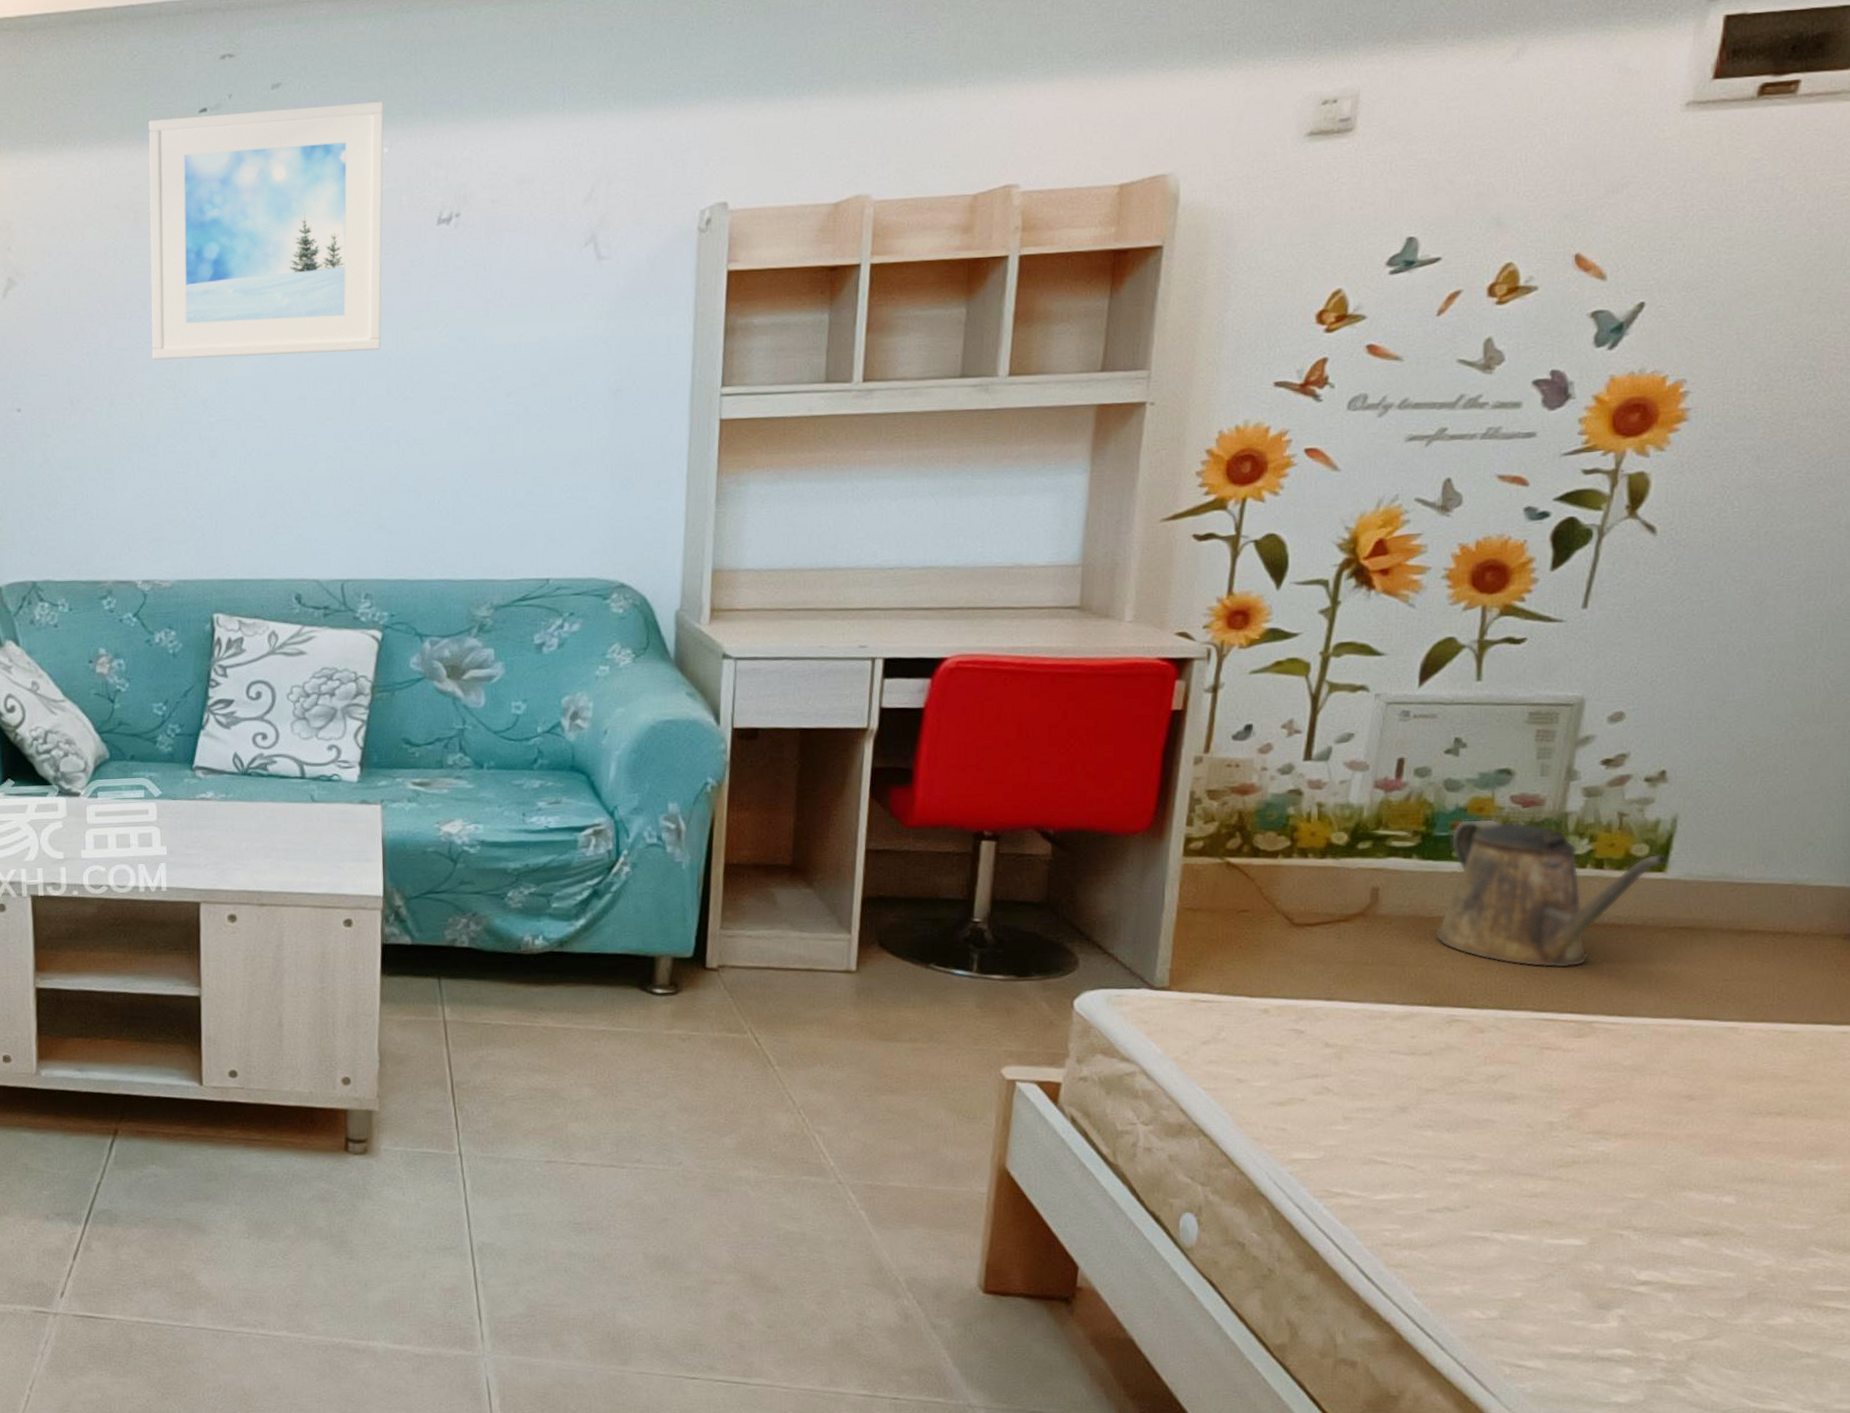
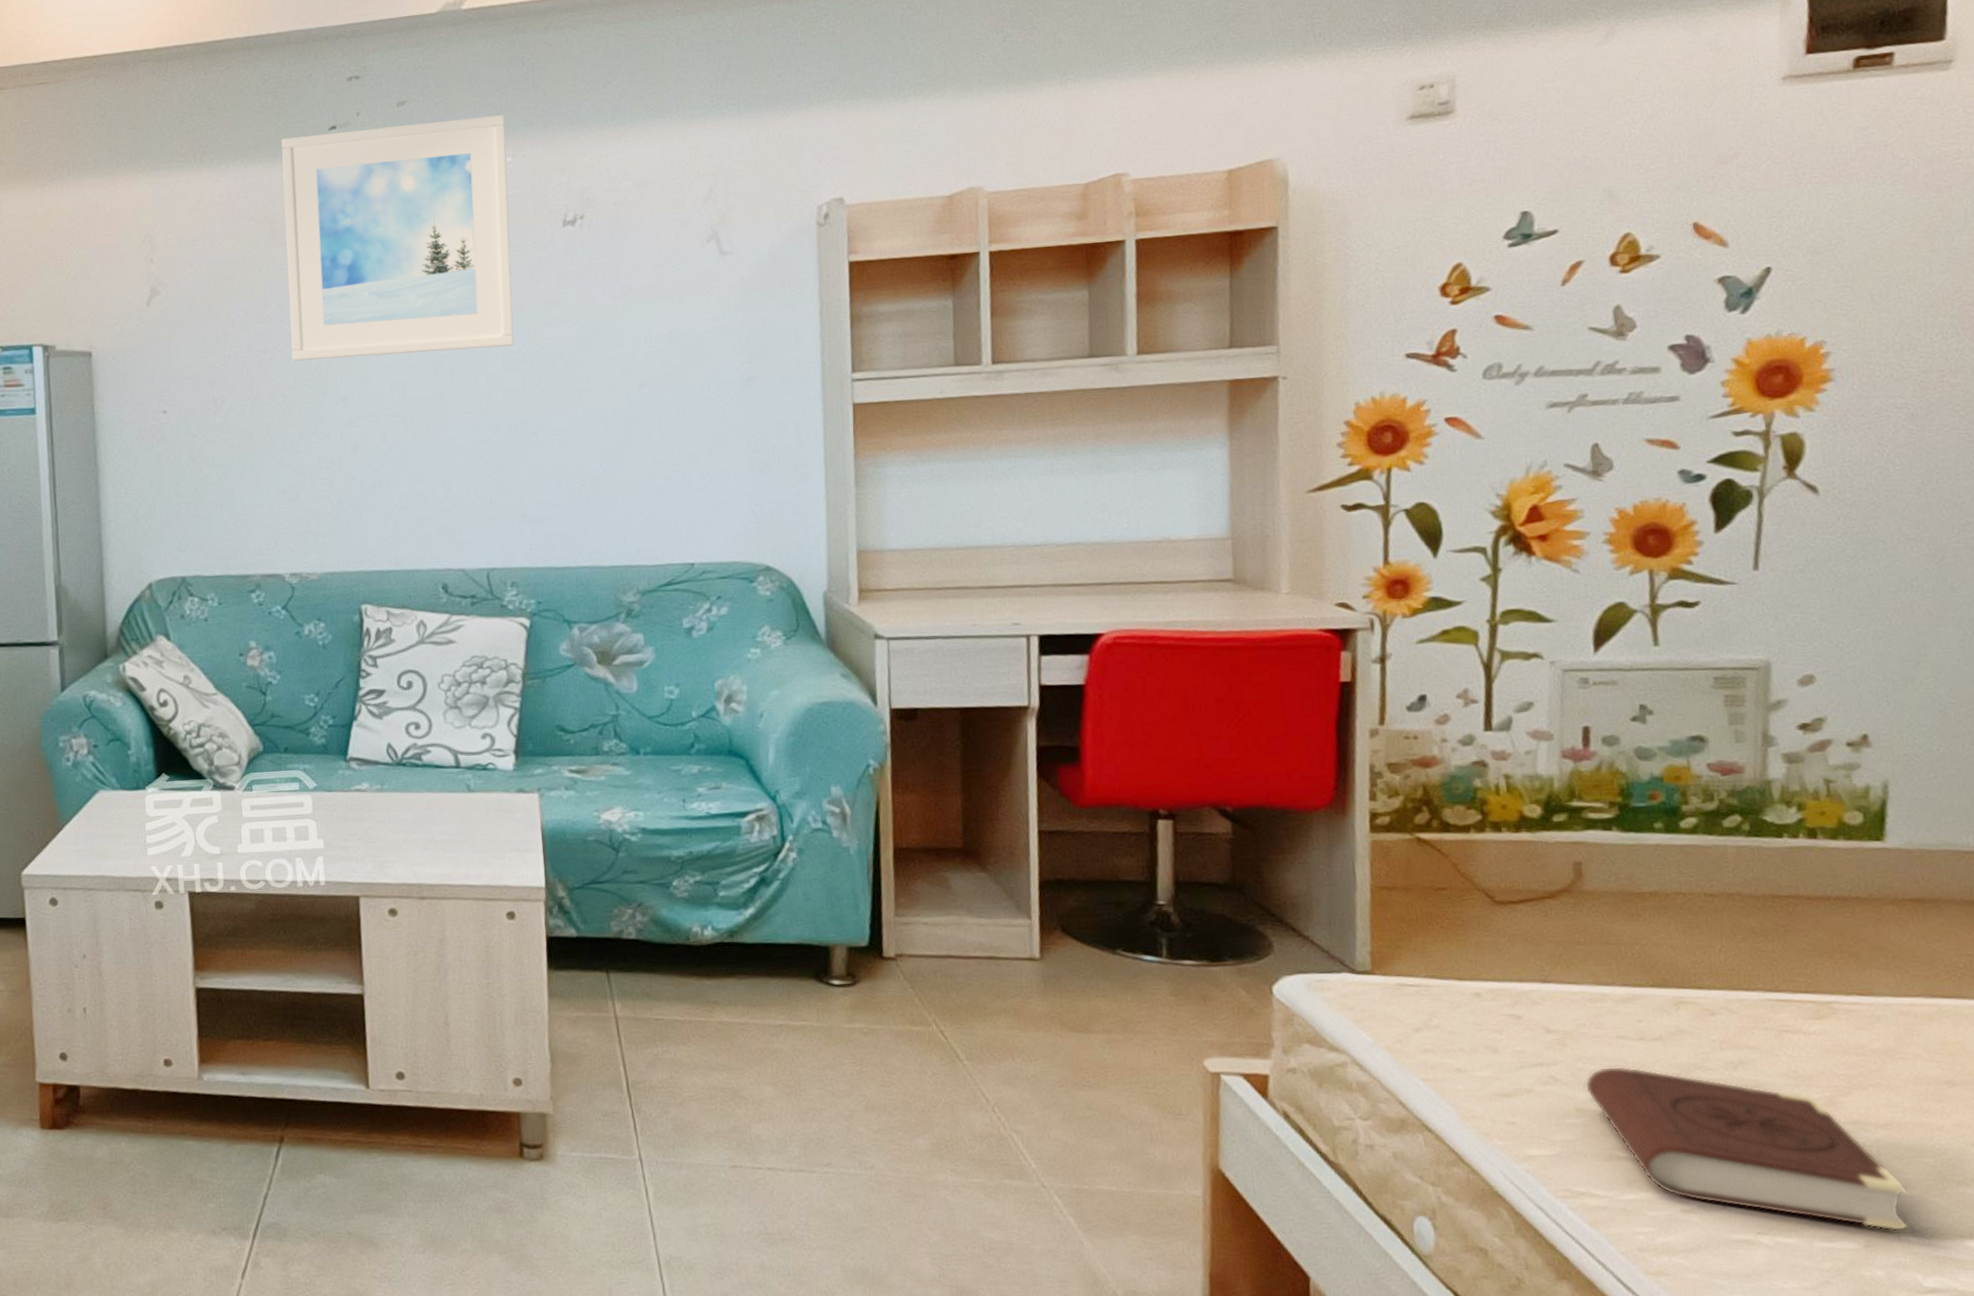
book: none [1354,1078,1637,1230] -> present [1584,1066,1909,1232]
watering can: present [1434,818,1669,968] -> none [1646,787,1886,945]

